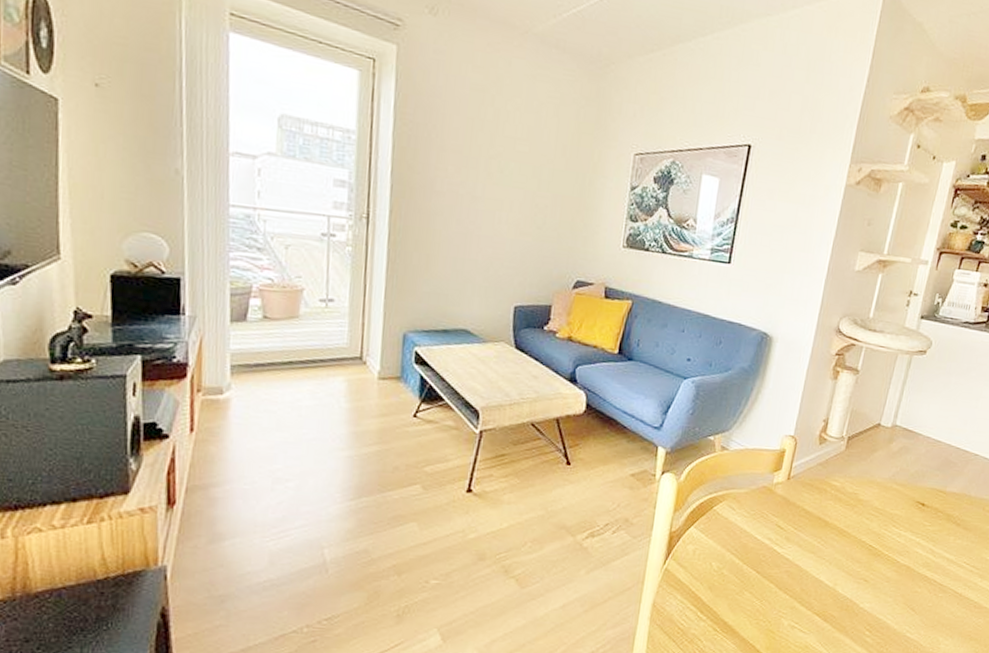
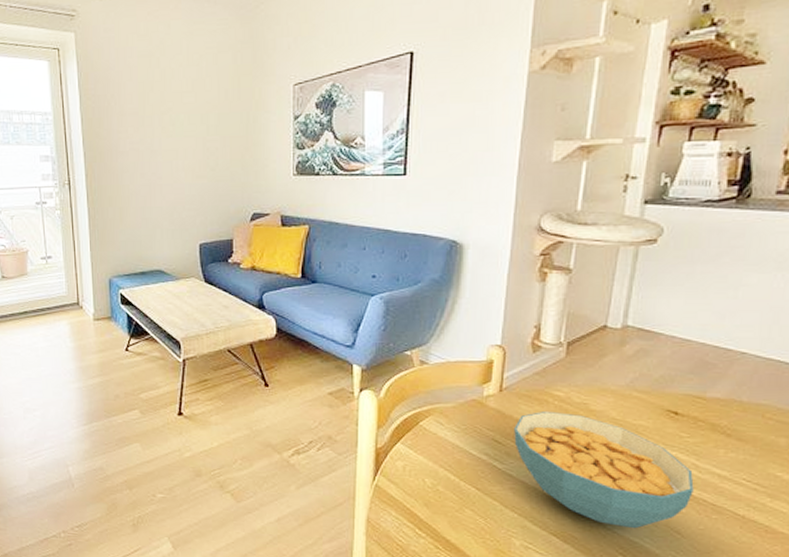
cereal bowl: none [794,499,929,607] -> present [514,410,694,529]

